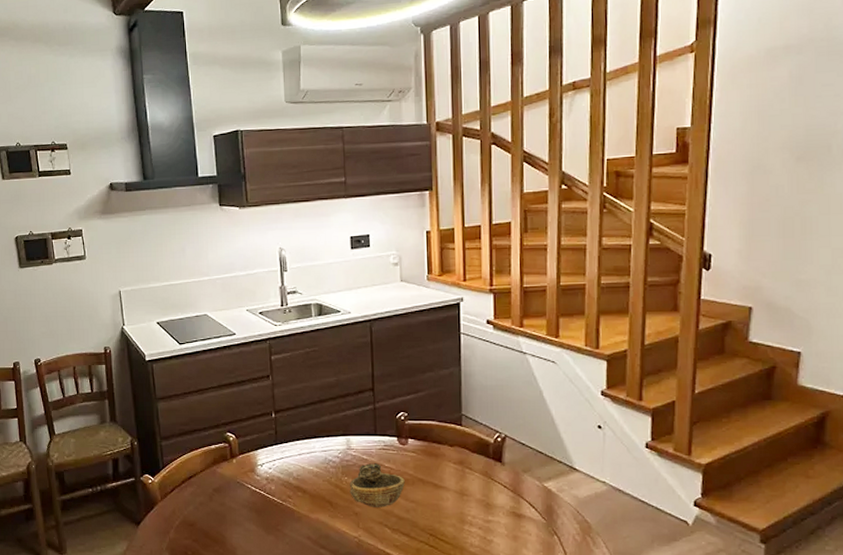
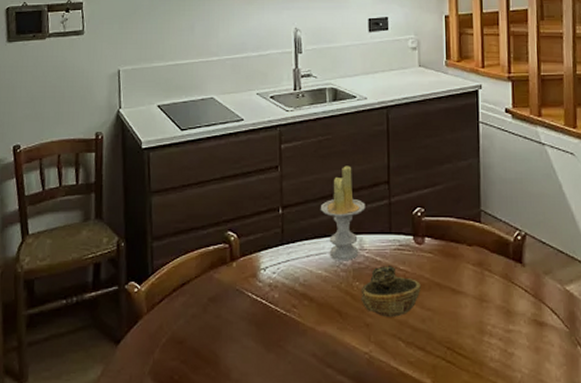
candle: none [309,375,352,459] -> present [320,166,365,261]

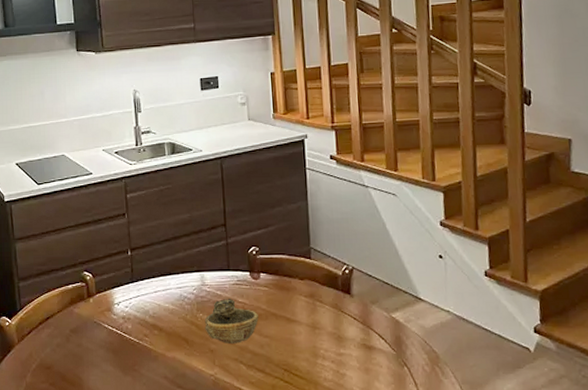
candle: present [320,166,365,261] -> none [164,211,205,296]

